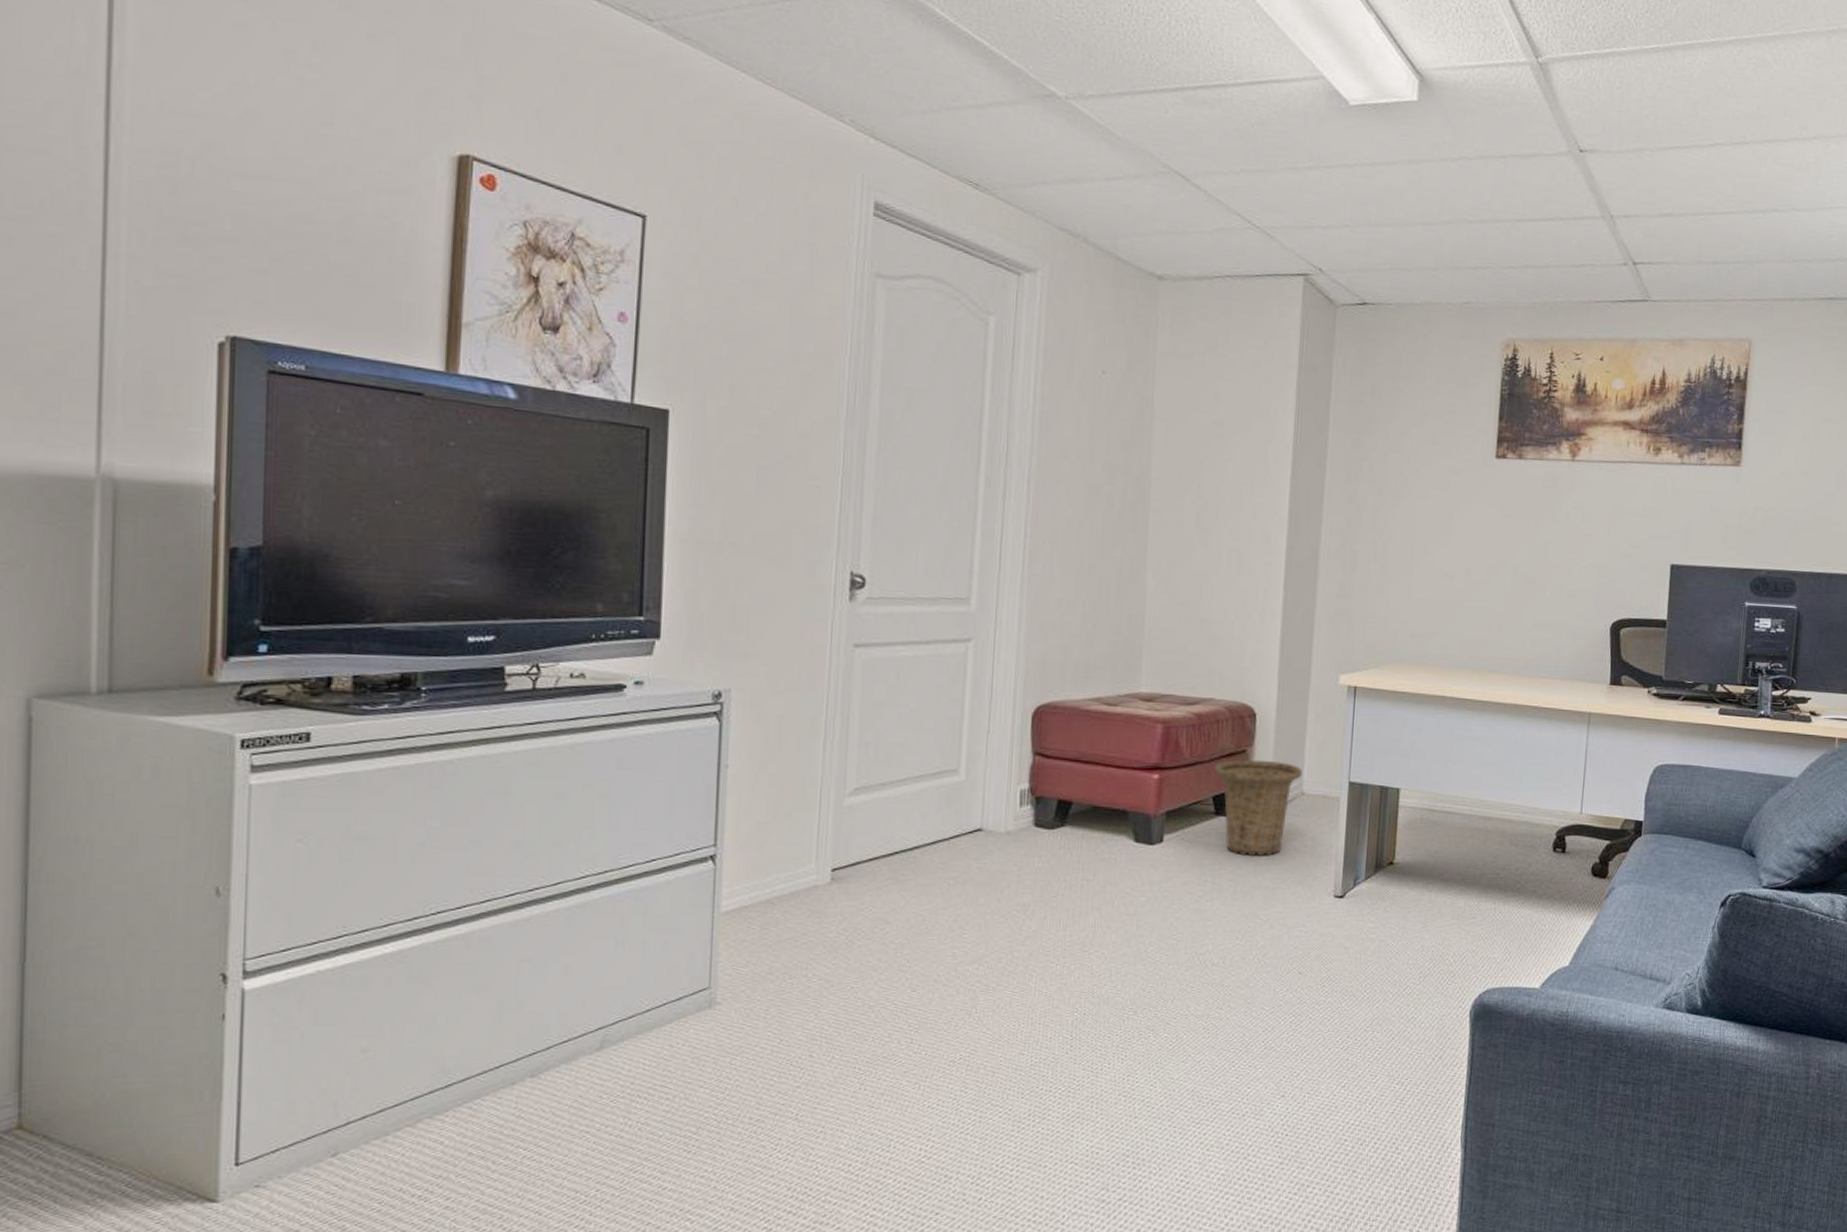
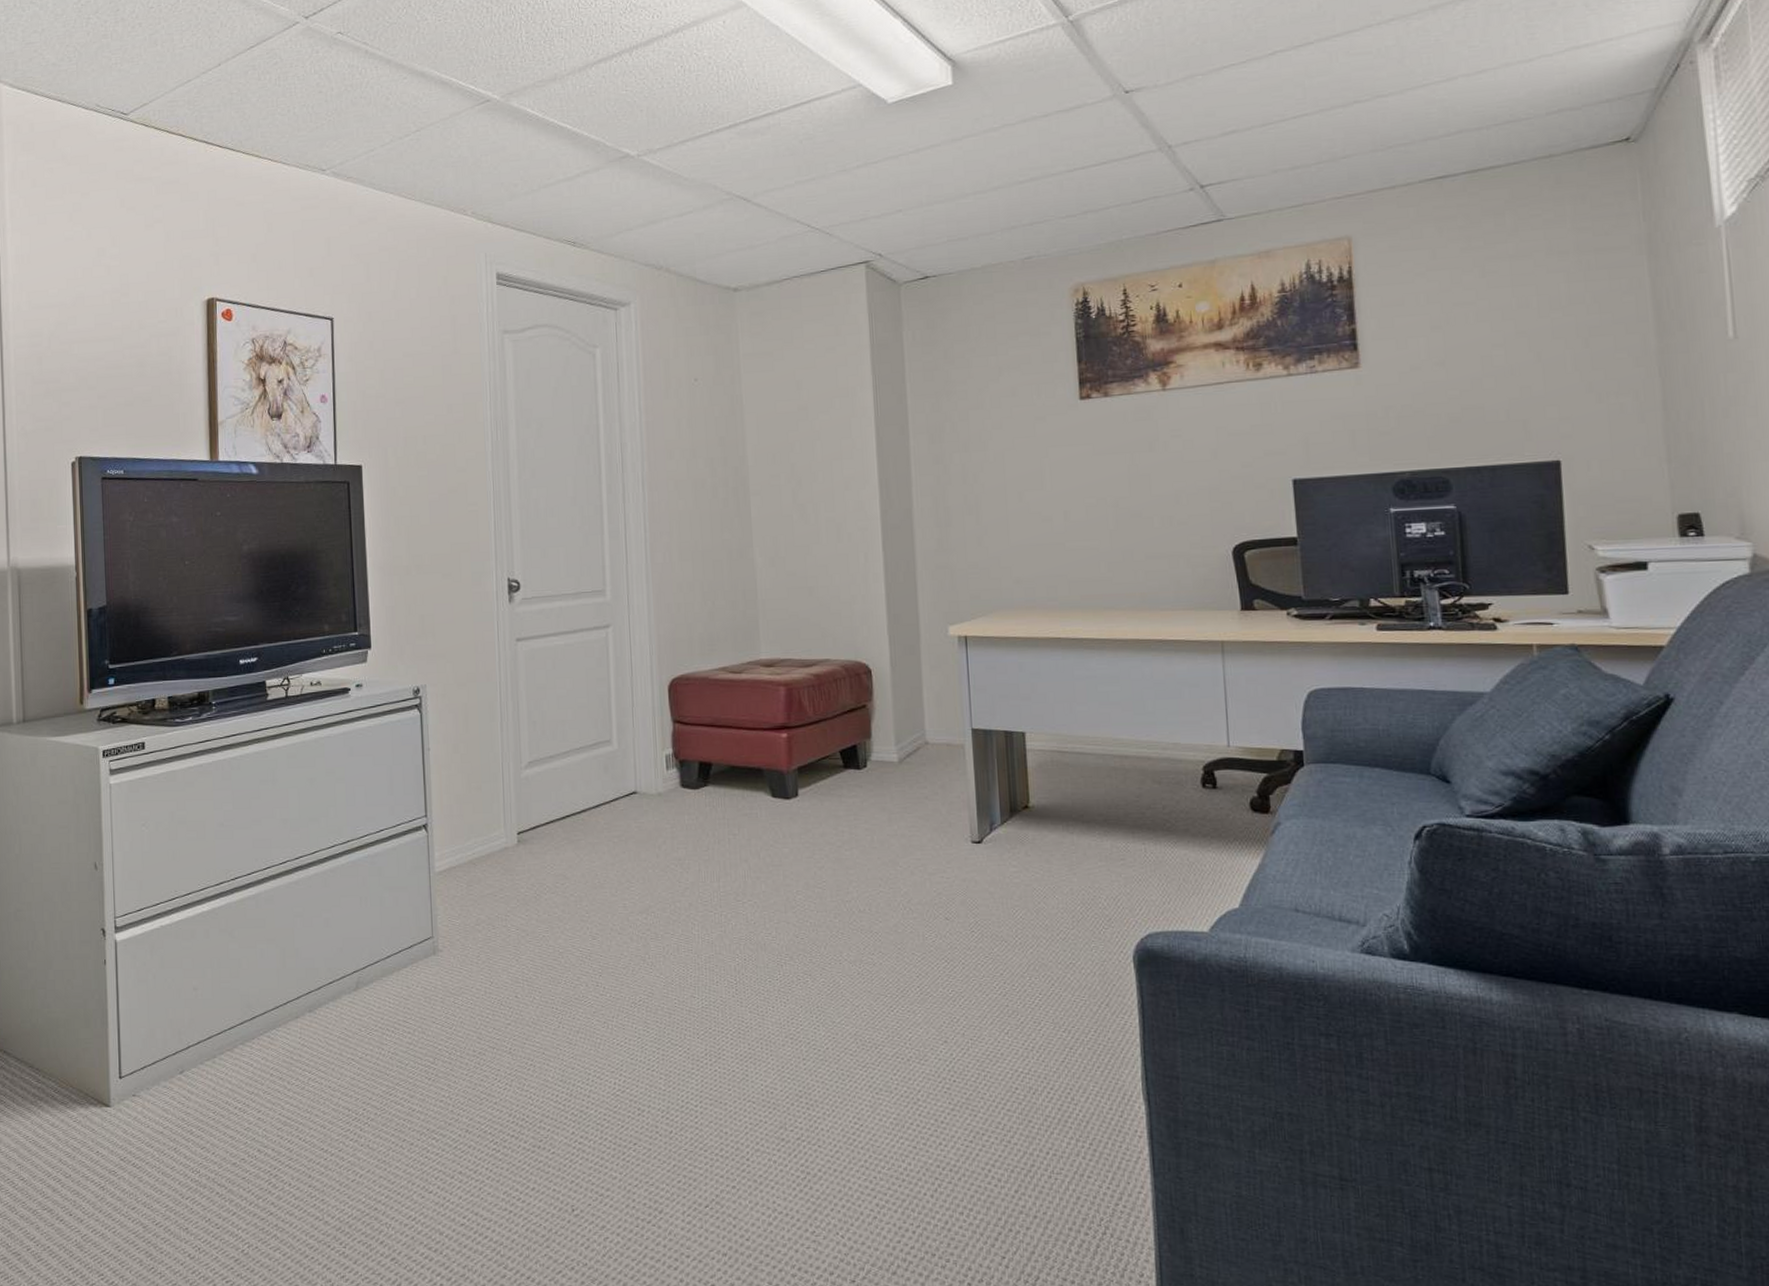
basket: present [1214,759,1303,856] -> none [837,713,925,806]

